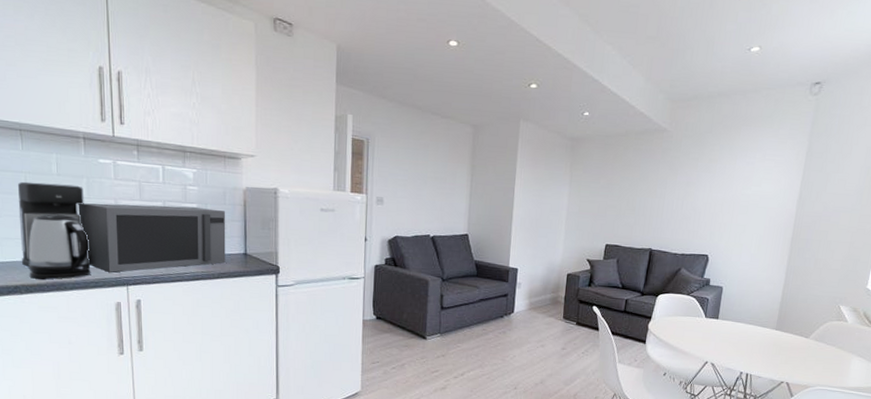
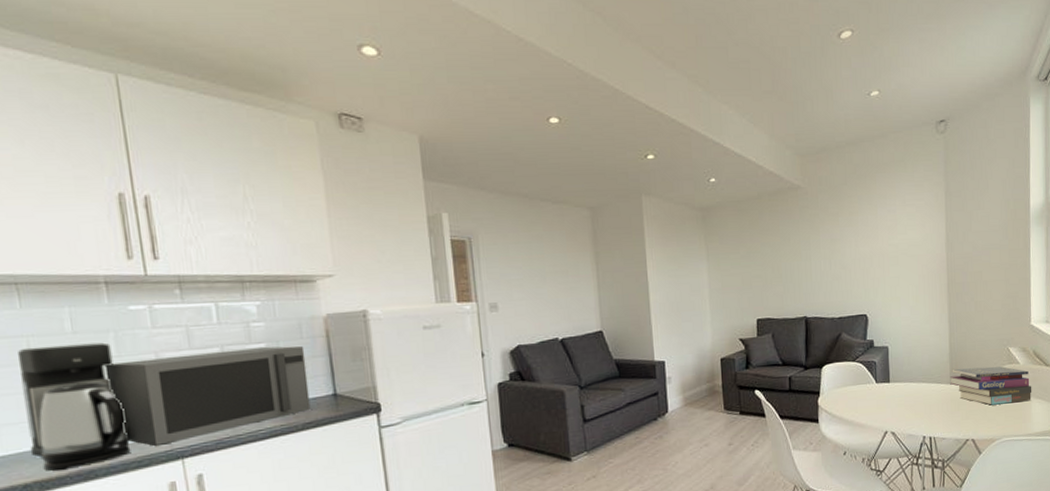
books: none [775,316,856,357] -> present [950,366,1032,406]

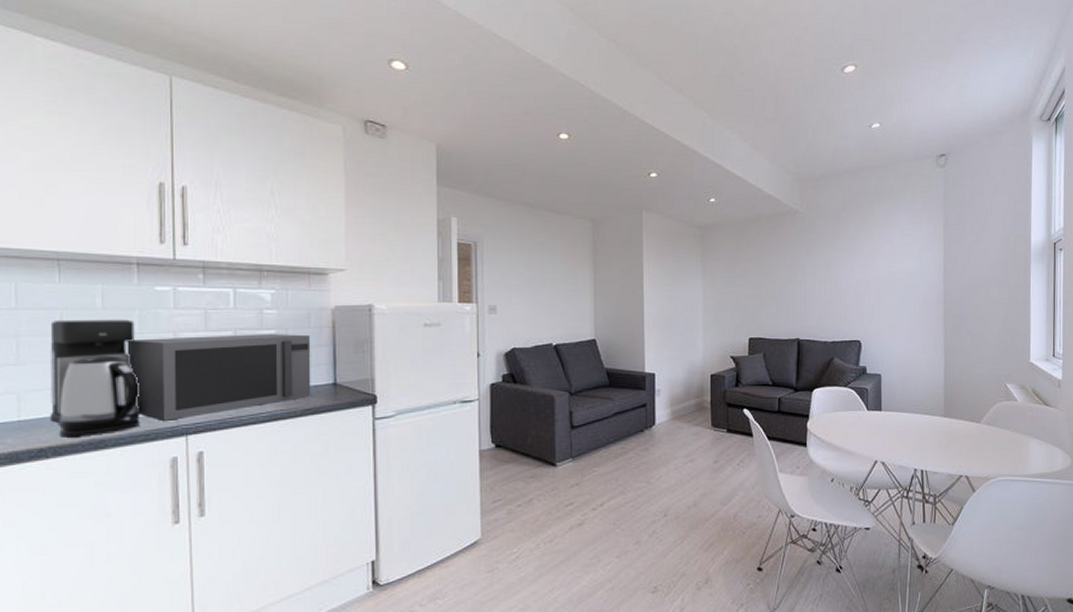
books: present [950,366,1032,406] -> none [944,401,1030,442]

